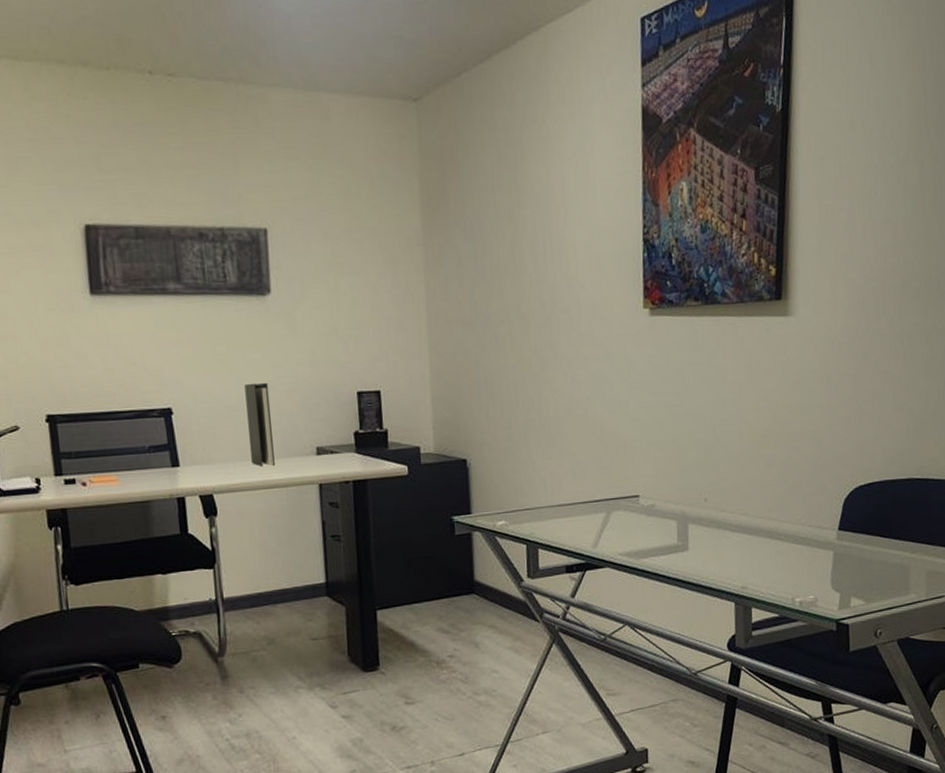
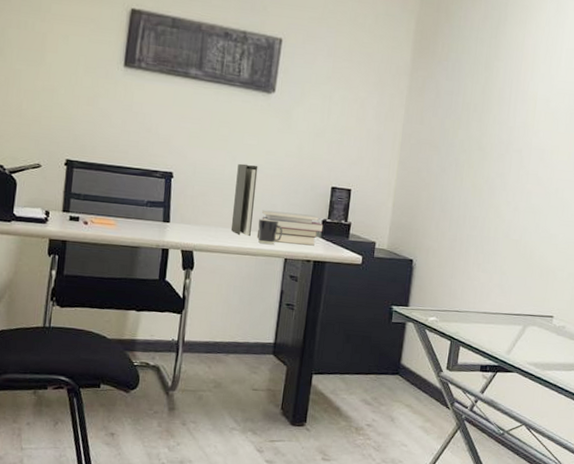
mug: none [280,442,311,471] -> present [257,219,283,244]
books: none [281,428,357,467] -> present [256,210,324,246]

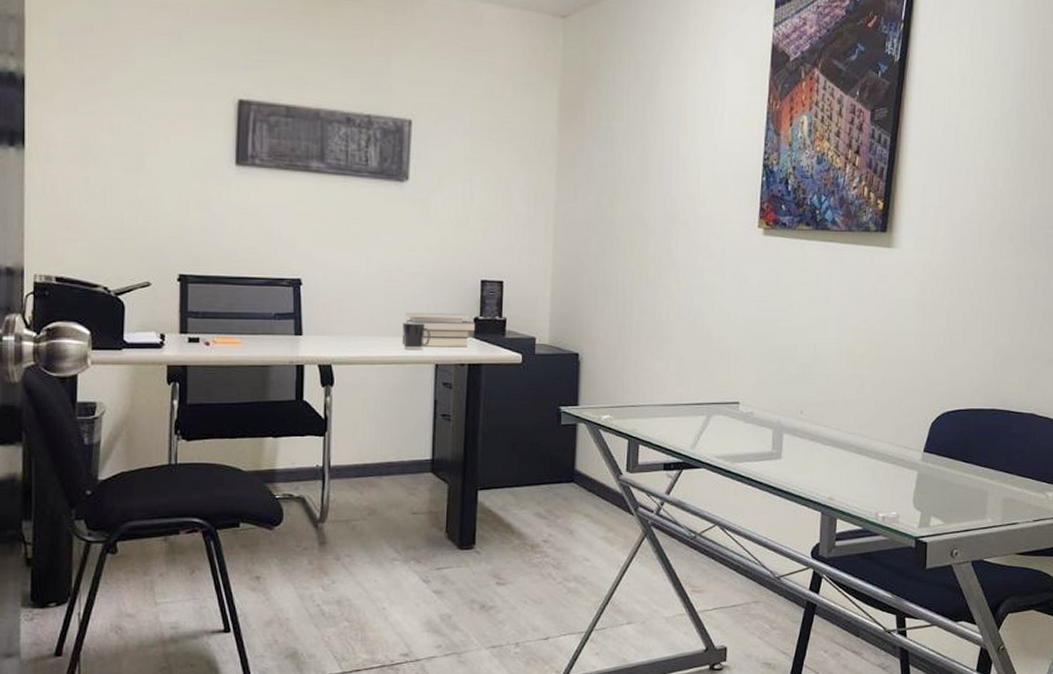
binder: present [230,163,258,237] -> none [372,262,397,344]

